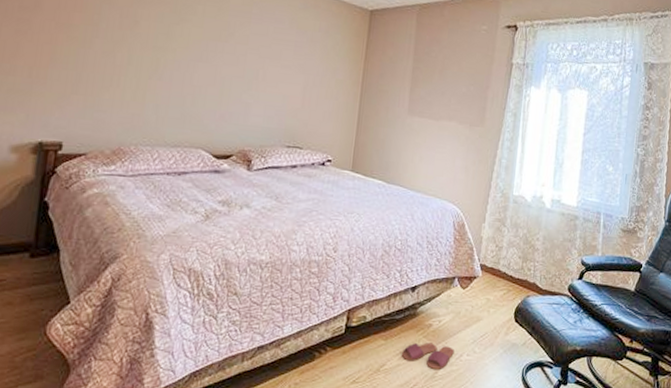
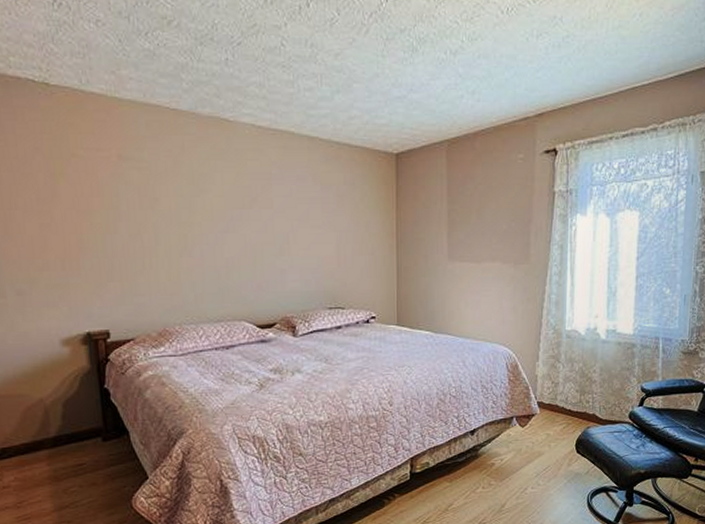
slippers: present [402,342,454,369] -> none [468,480,519,504]

